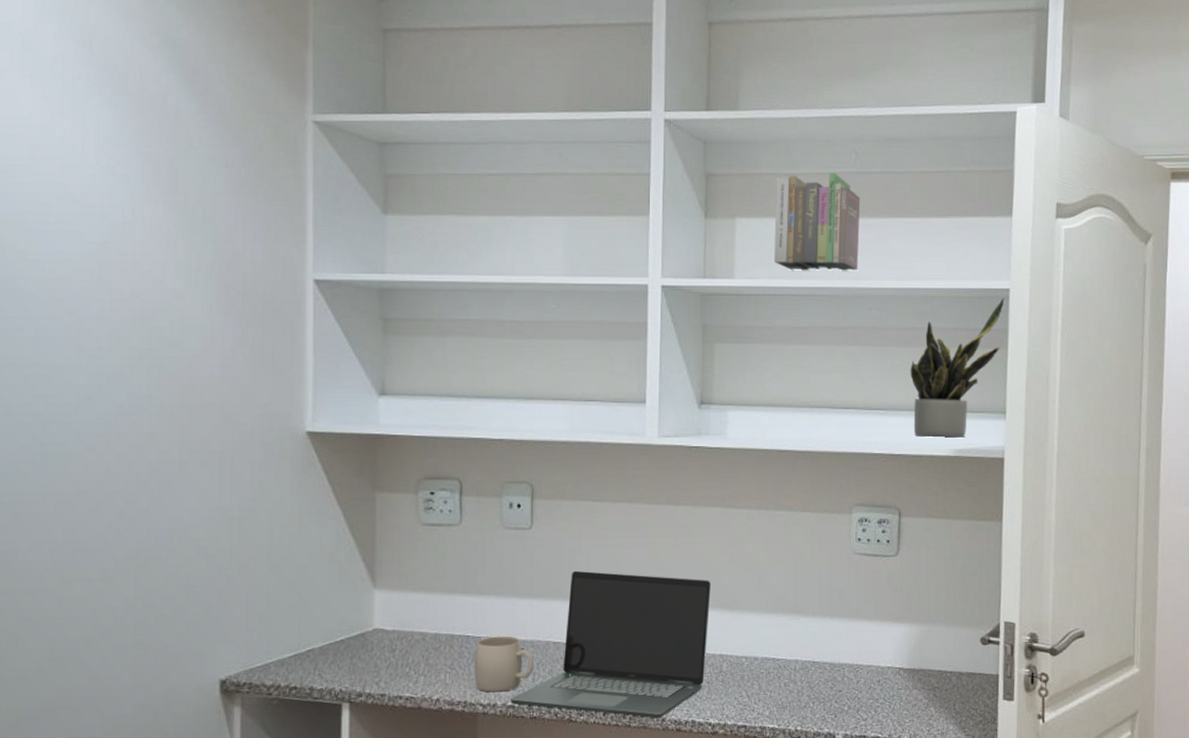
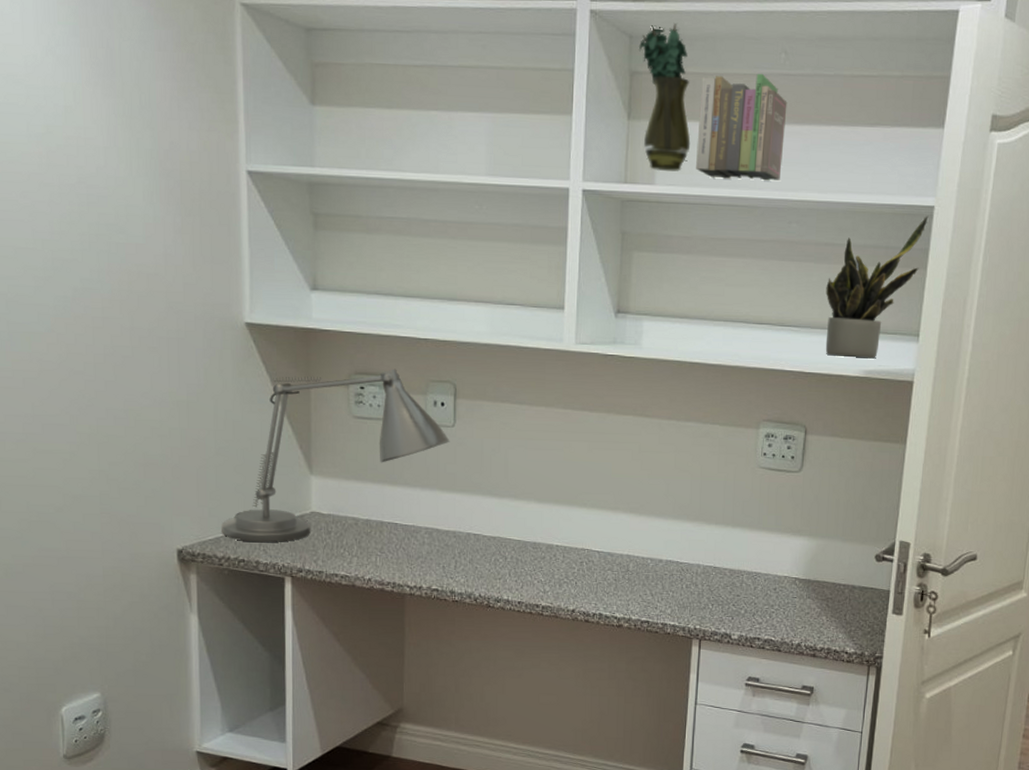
desk lamp: none [272,471,527,667] -> present [221,369,450,543]
mug: present [475,635,534,692] -> none [402,525,456,576]
laptop: present [511,571,711,719] -> none [435,469,621,609]
vase: none [714,130,768,265] -> present [639,24,691,172]

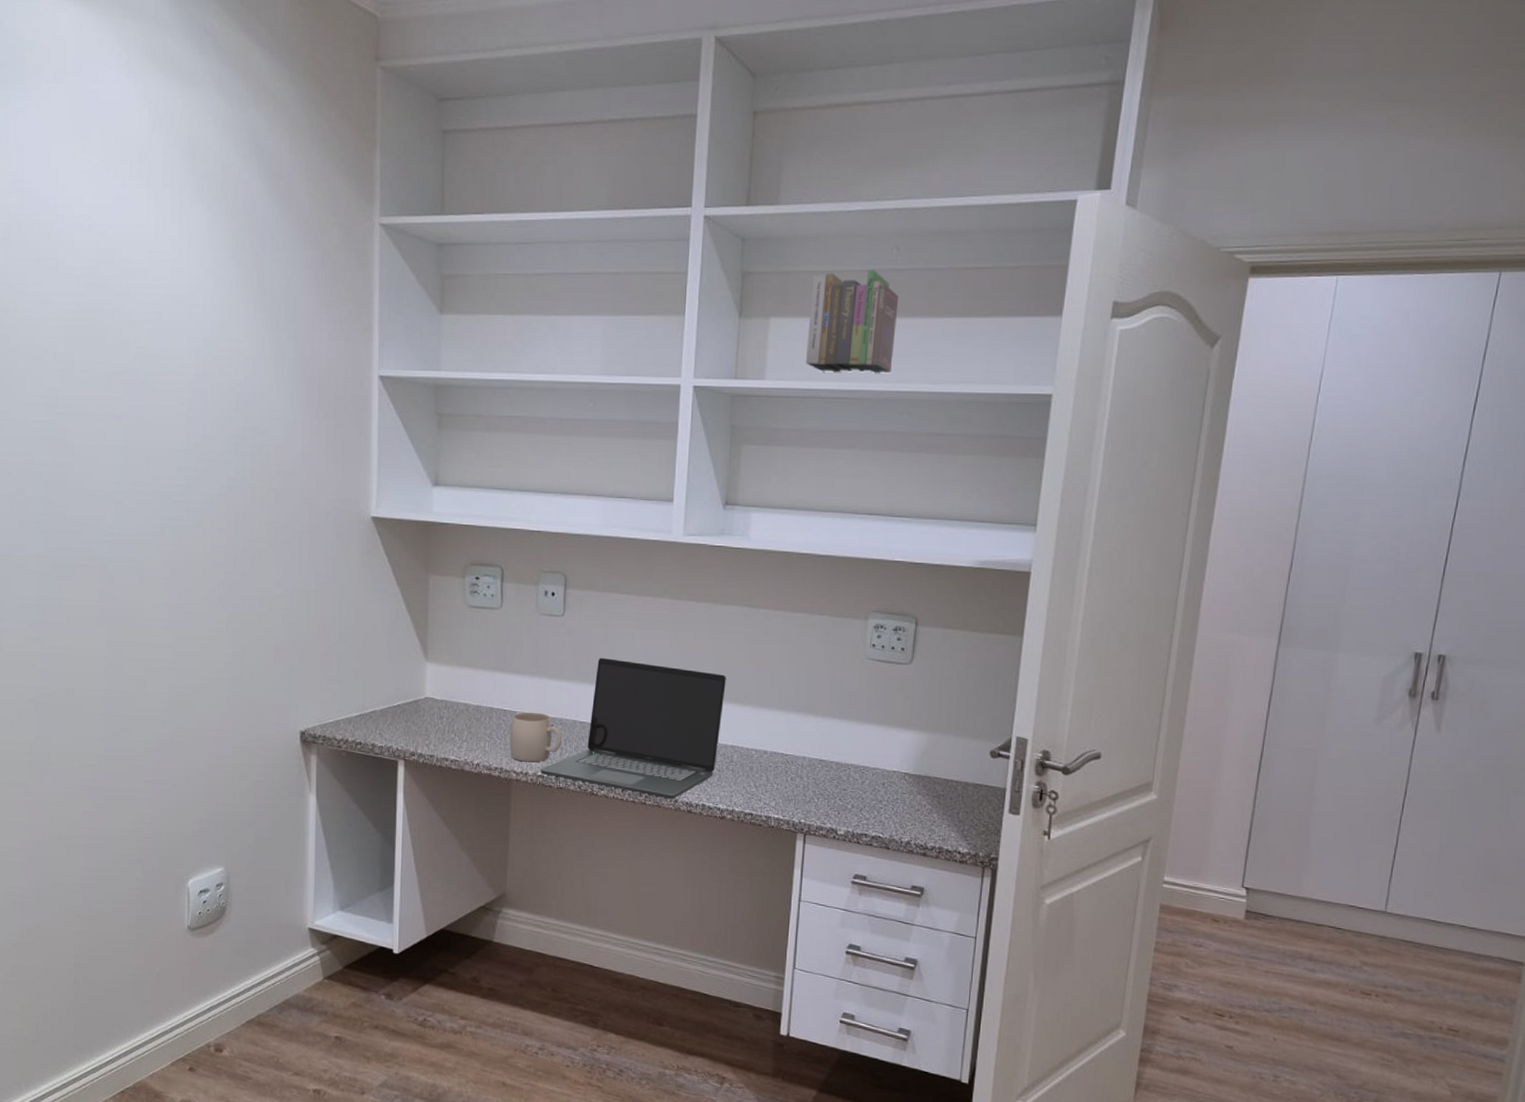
desk lamp: present [221,369,450,543] -> none [341,560,559,727]
mug: none [402,525,456,576] -> present [510,712,562,763]
laptop: none [435,469,621,609] -> present [541,658,726,799]
vase: present [639,24,691,172] -> none [751,225,801,366]
potted plant: present [825,216,929,359] -> none [937,404,1046,549]

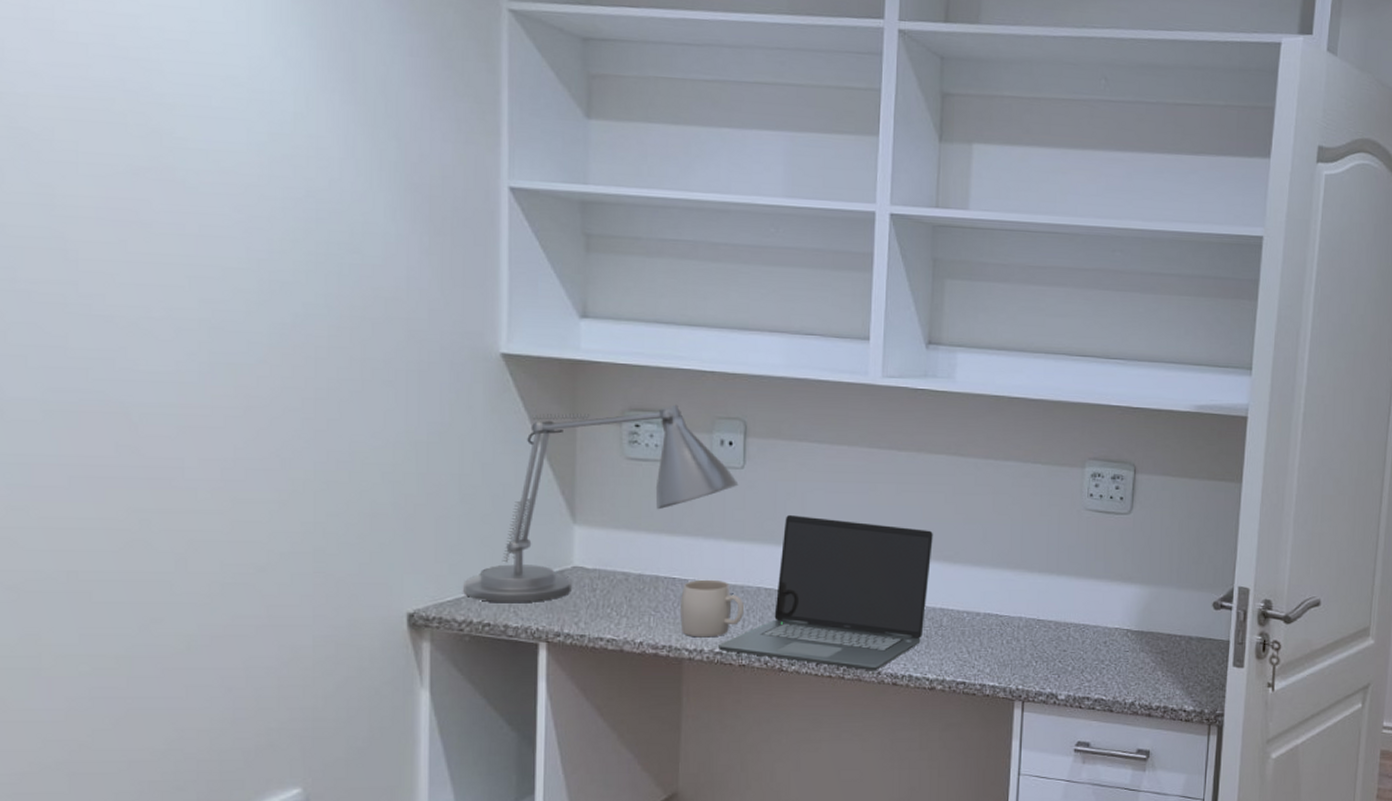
desk lamp: none [341,560,559,727] -> present [463,404,739,604]
books: present [806,270,899,373] -> none [1013,99,1108,208]

